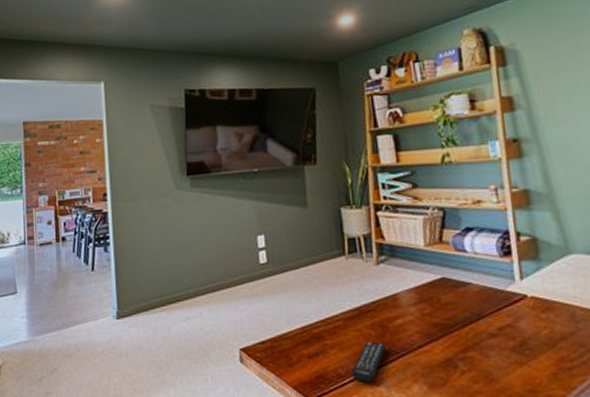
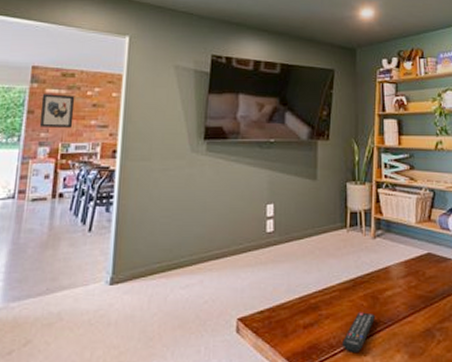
wall art: none [35,145,65,178] -> present [39,93,75,128]

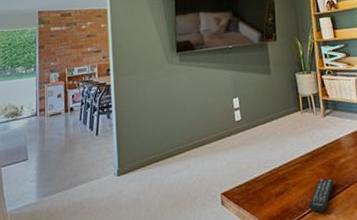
wall art: present [39,93,75,128] -> none [48,30,74,58]

